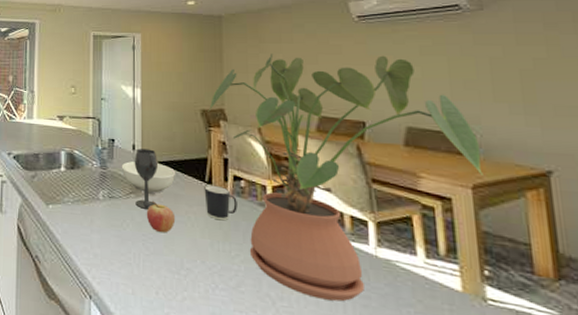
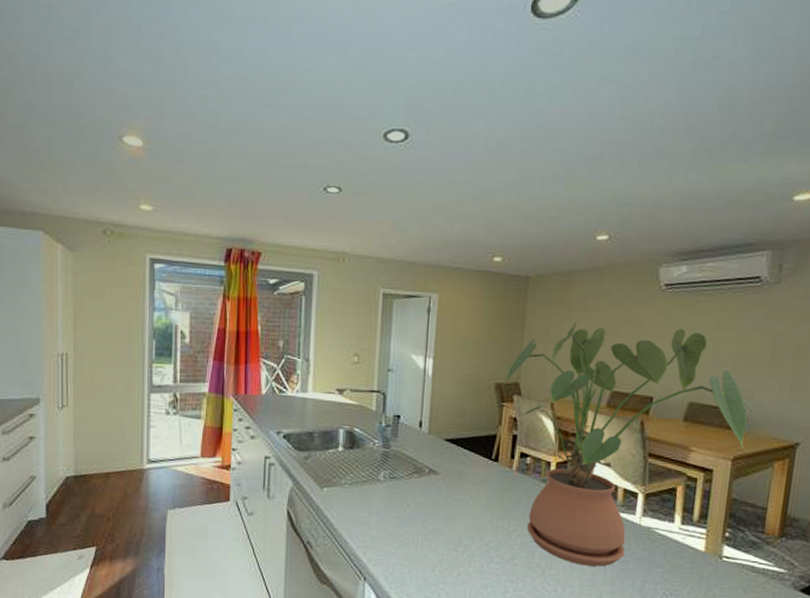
bowl: present [121,161,176,193] -> none [405,439,463,472]
wine glass: present [134,148,159,209] -> none [418,425,446,489]
fruit: present [146,201,176,233] -> none [428,480,458,512]
mug: present [204,185,237,221] -> none [489,462,521,498]

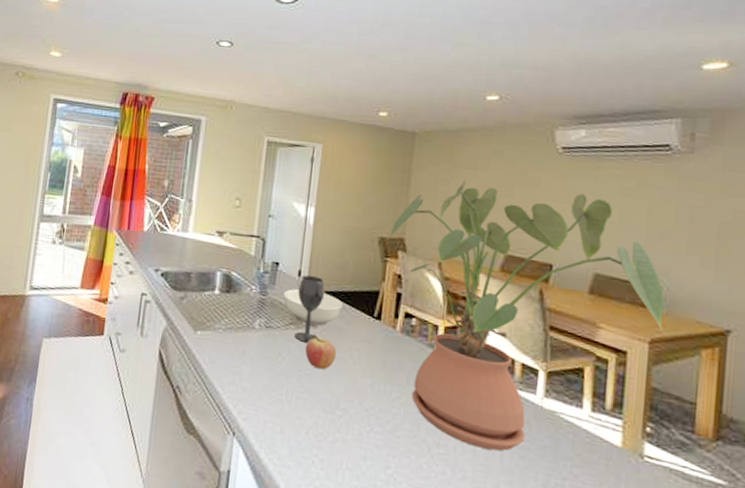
bowl: none [405,439,463,472] -> present [283,289,344,326]
wine glass: none [418,425,446,489] -> present [294,275,326,343]
fruit: none [428,480,458,512] -> present [304,334,337,370]

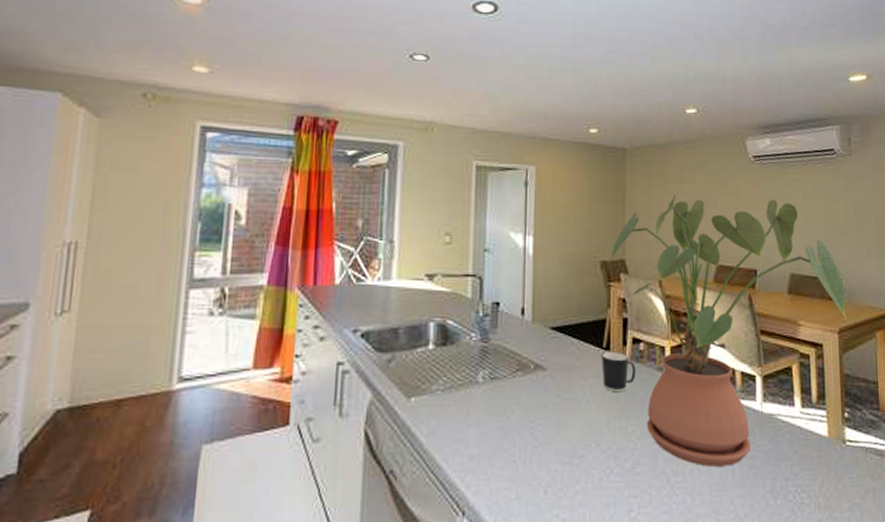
bowl: present [283,289,344,326] -> none [507,330,571,367]
wine glass: present [294,275,326,343] -> none [522,312,552,389]
fruit: present [304,334,337,370] -> none [535,377,569,417]
mug: none [370,320,406,361] -> present [601,351,636,393]

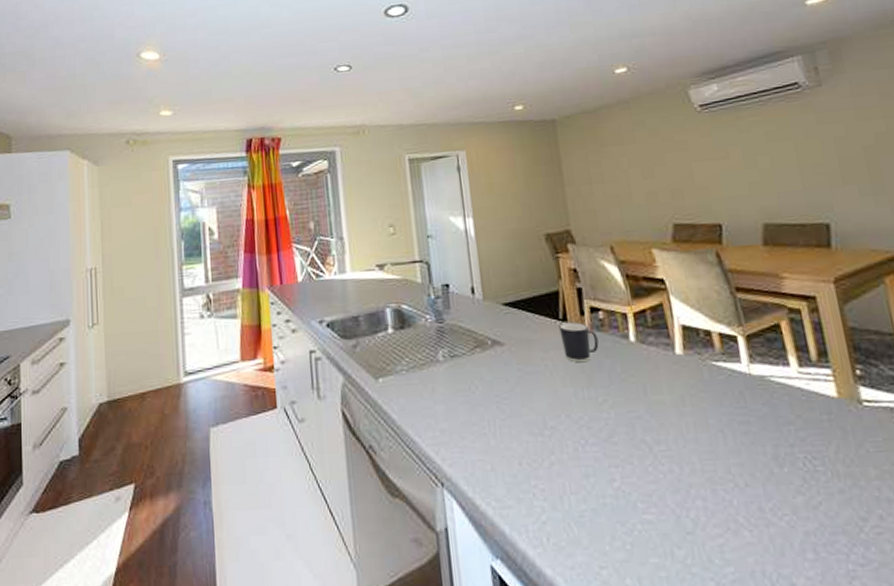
house plant: present [608,195,847,467] -> none [552,146,843,434]

